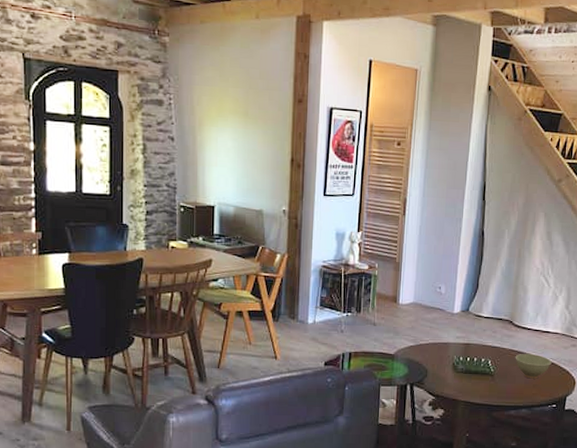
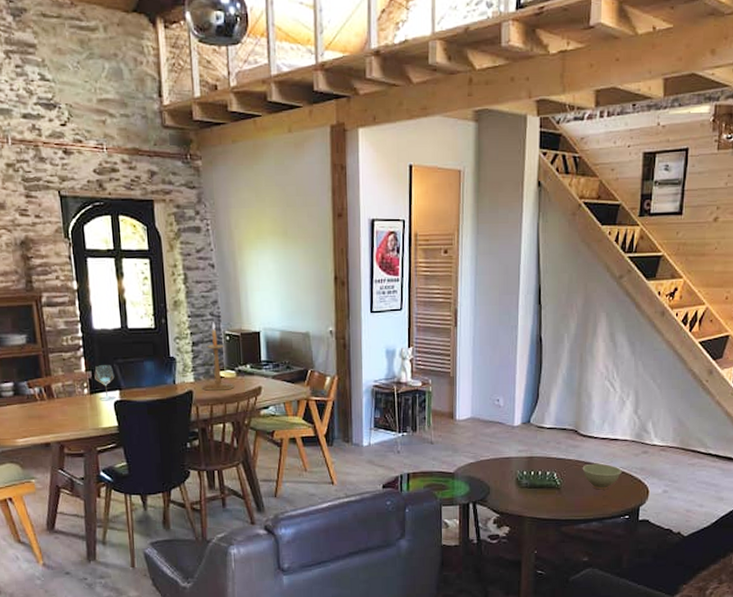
wine glass: none [44,227,65,263] -> present [94,365,115,401]
candlestick: none [154,193,186,261] -> present [203,322,235,392]

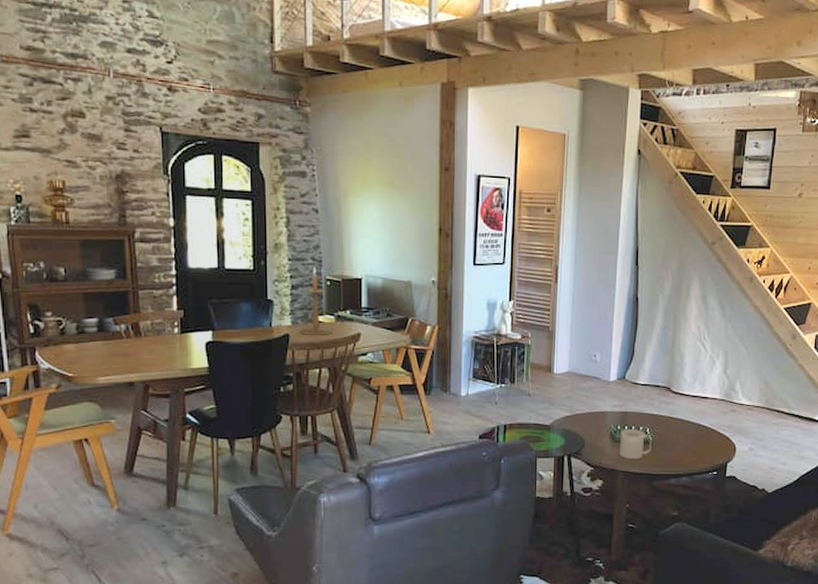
wine glass: present [94,365,115,401] -> none [186,304,208,341]
mug: none [525,474,561,506] -> present [619,429,653,460]
bowl: present [582,463,622,490] -> none [674,420,711,446]

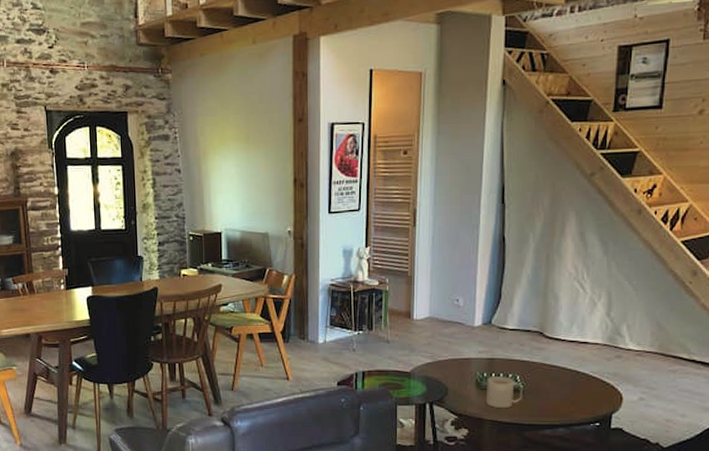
candlestick: present [300,266,333,336] -> none [167,223,197,289]

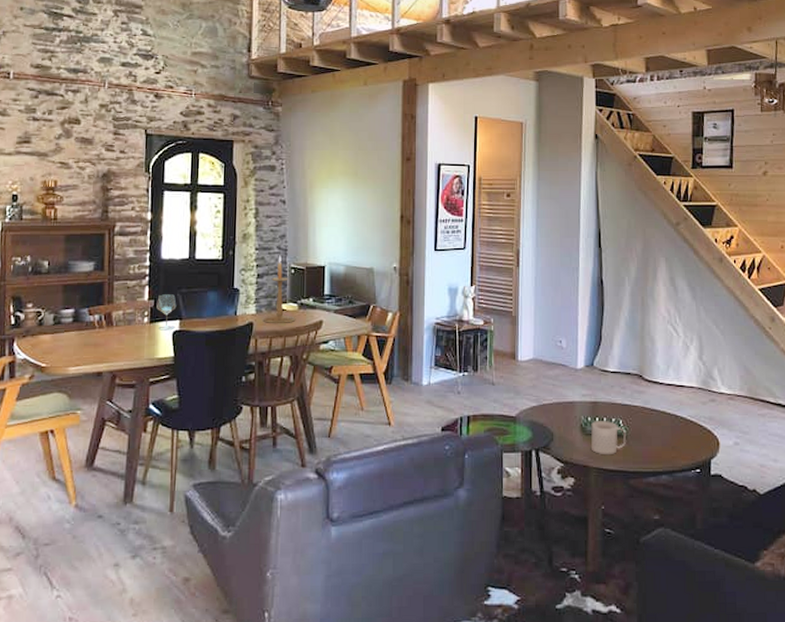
wine glass: none [70,263,88,296] -> present [156,294,177,331]
candlestick: none [167,223,197,289] -> present [264,255,296,324]

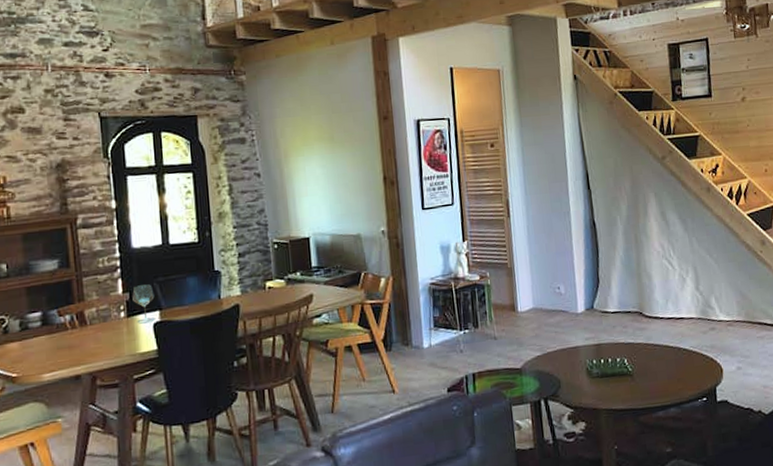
candlestick: present [264,255,296,324] -> none [250,231,285,304]
mug: present [590,421,627,455] -> none [596,361,634,396]

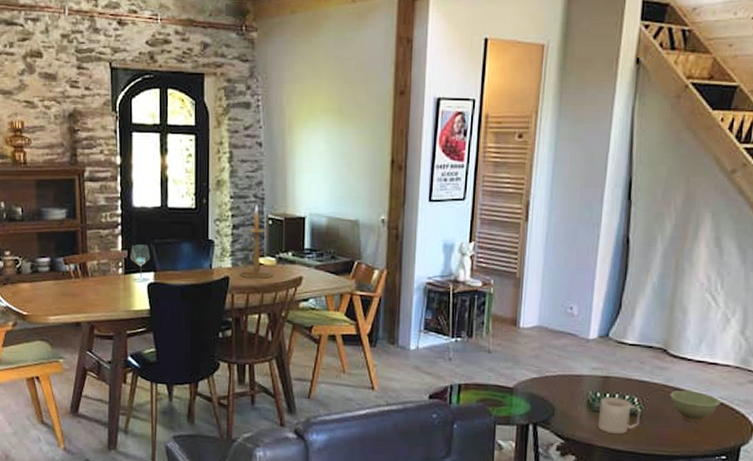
candlestick: none [250,231,285,304] -> present [240,204,274,280]
mug: none [596,361,634,396] -> present [597,397,641,435]
bowl: none [652,344,693,373] -> present [670,390,721,423]

